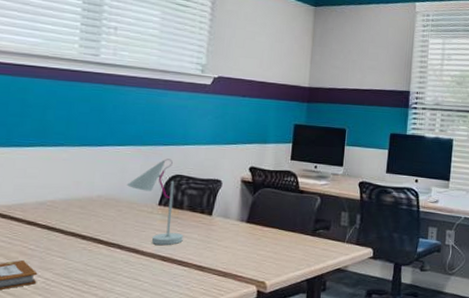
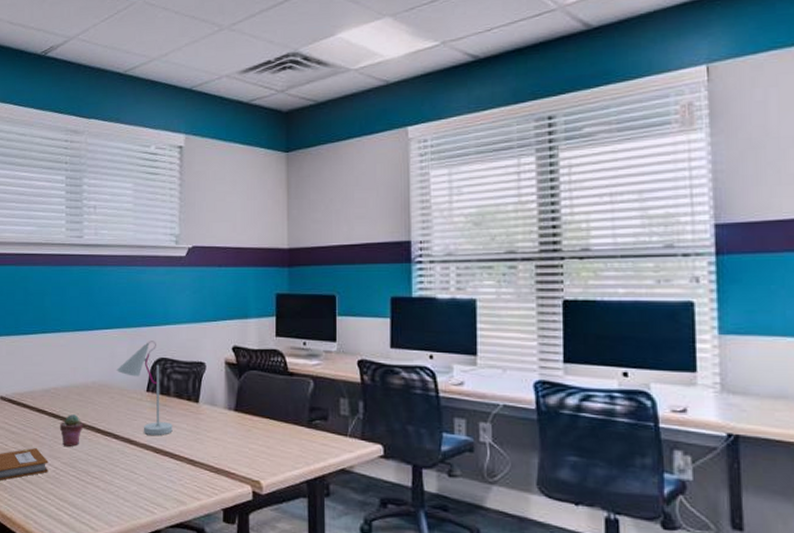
potted succulent: none [54,227,84,258] -> present [59,414,84,447]

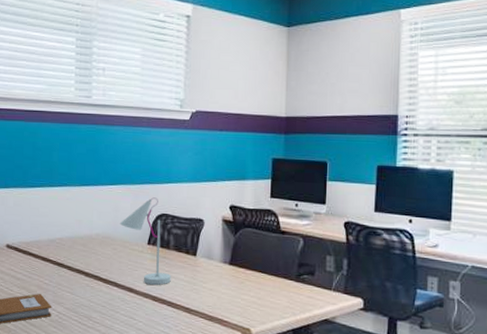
potted succulent: present [59,414,84,447] -> none [63,263,87,293]

